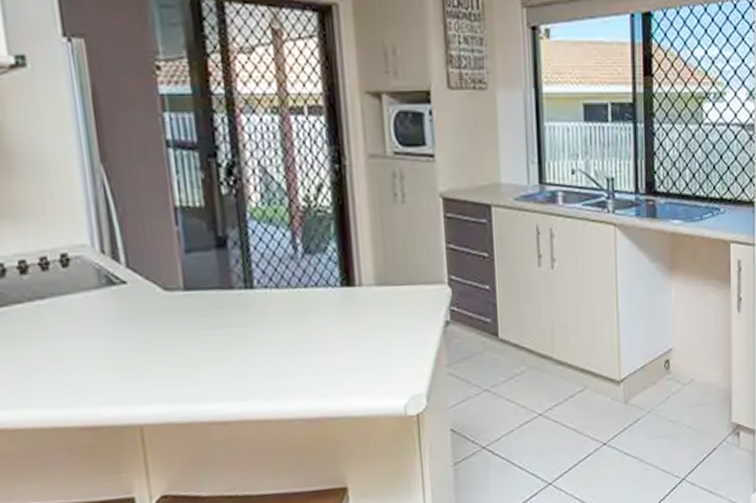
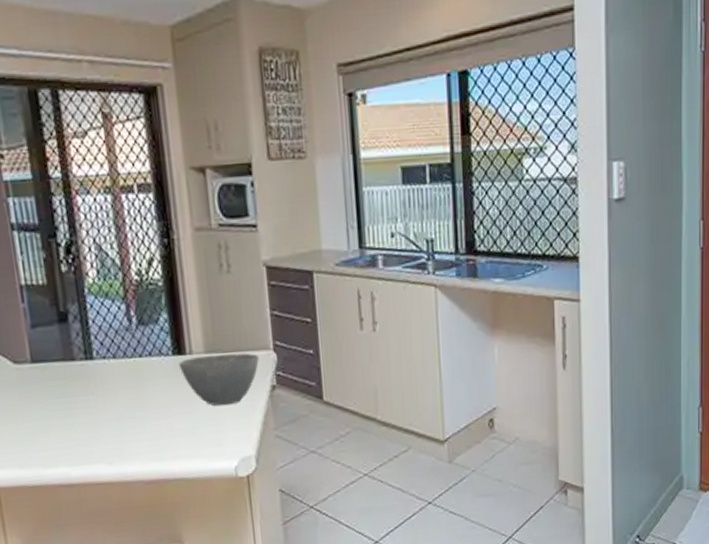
bowl: none [346,286,433,341] -> present [178,353,259,406]

